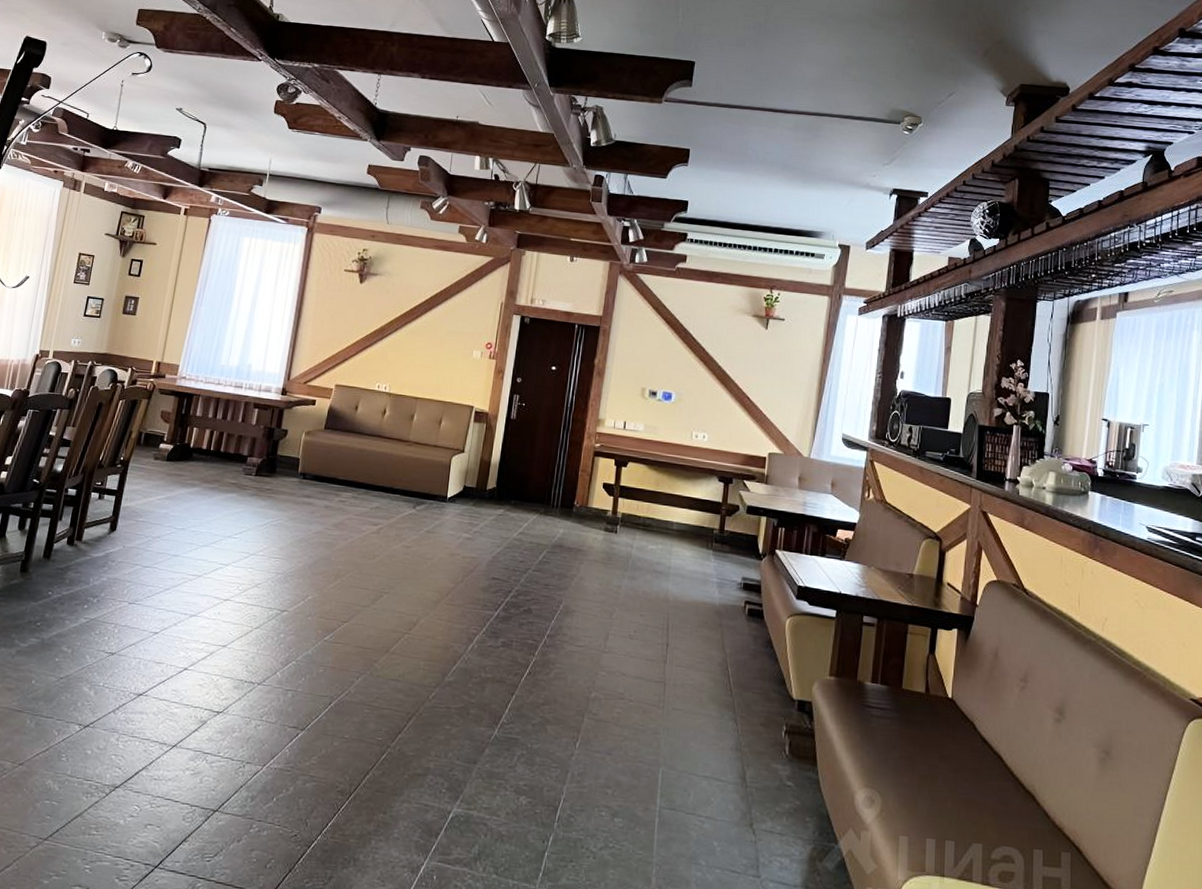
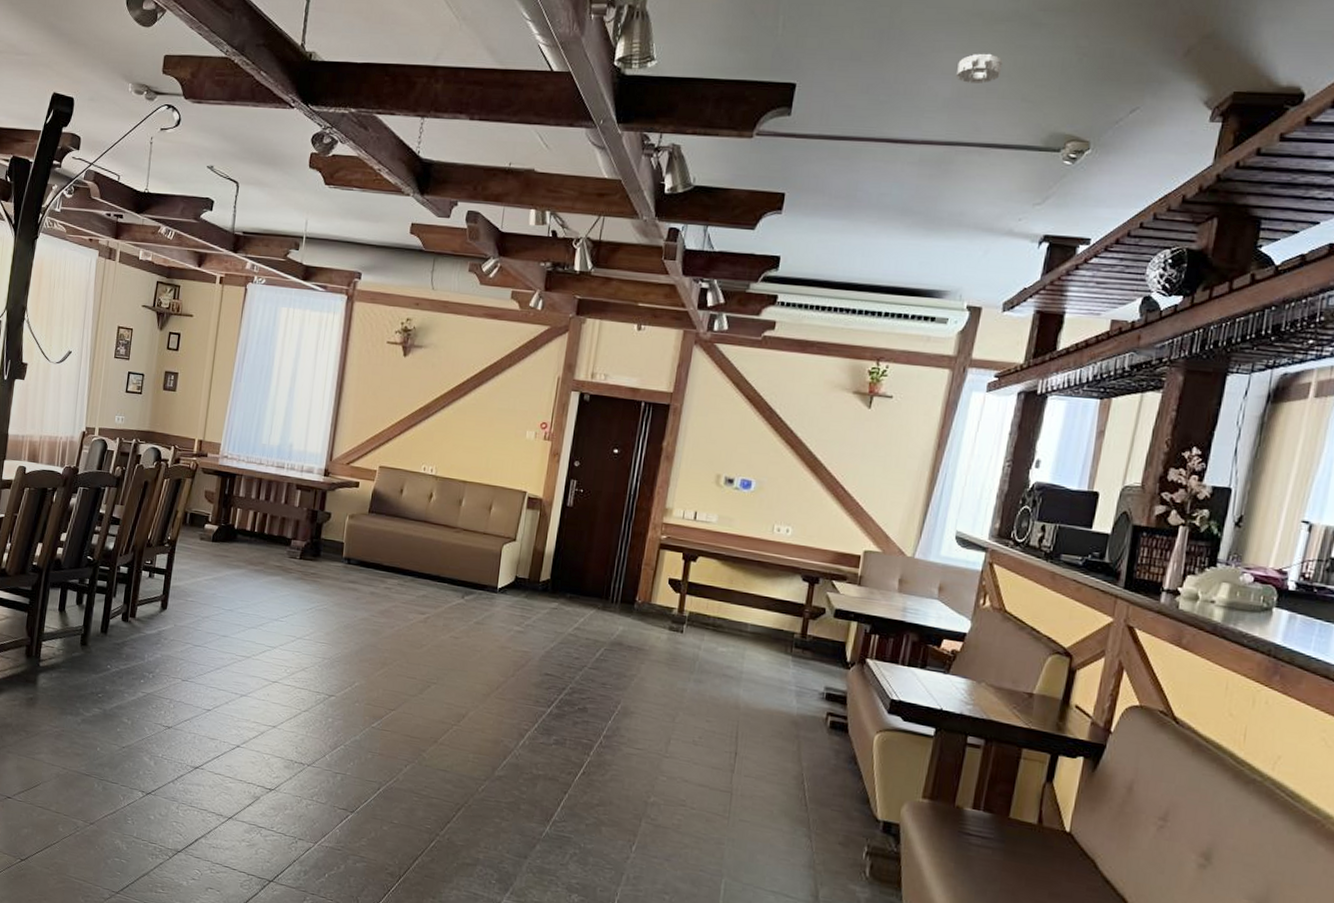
smoke detector: none [819,45,853,69] -> present [956,53,1003,84]

